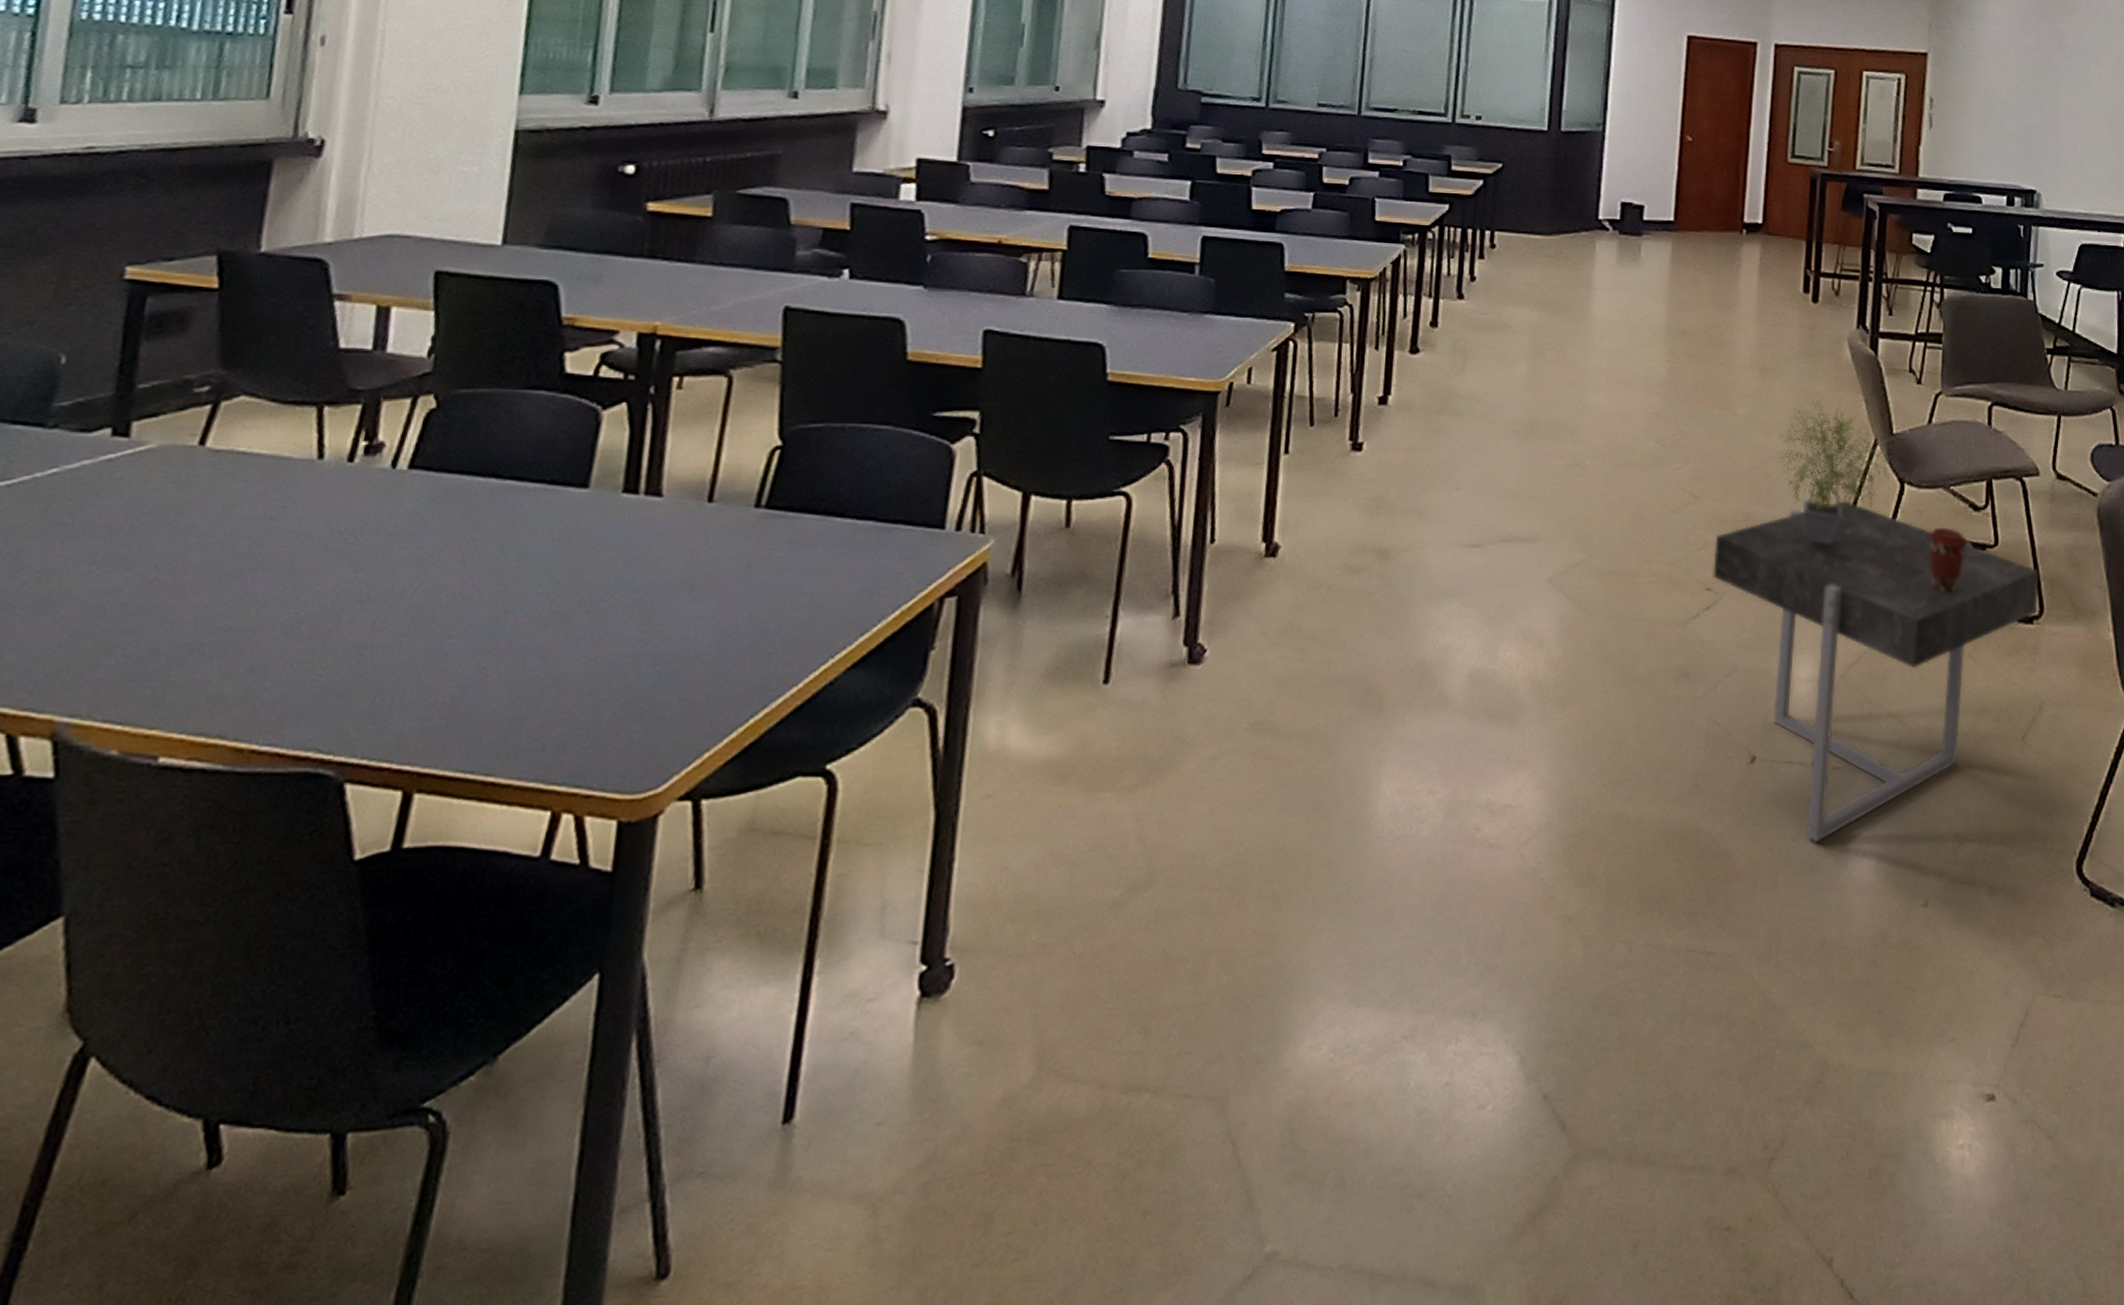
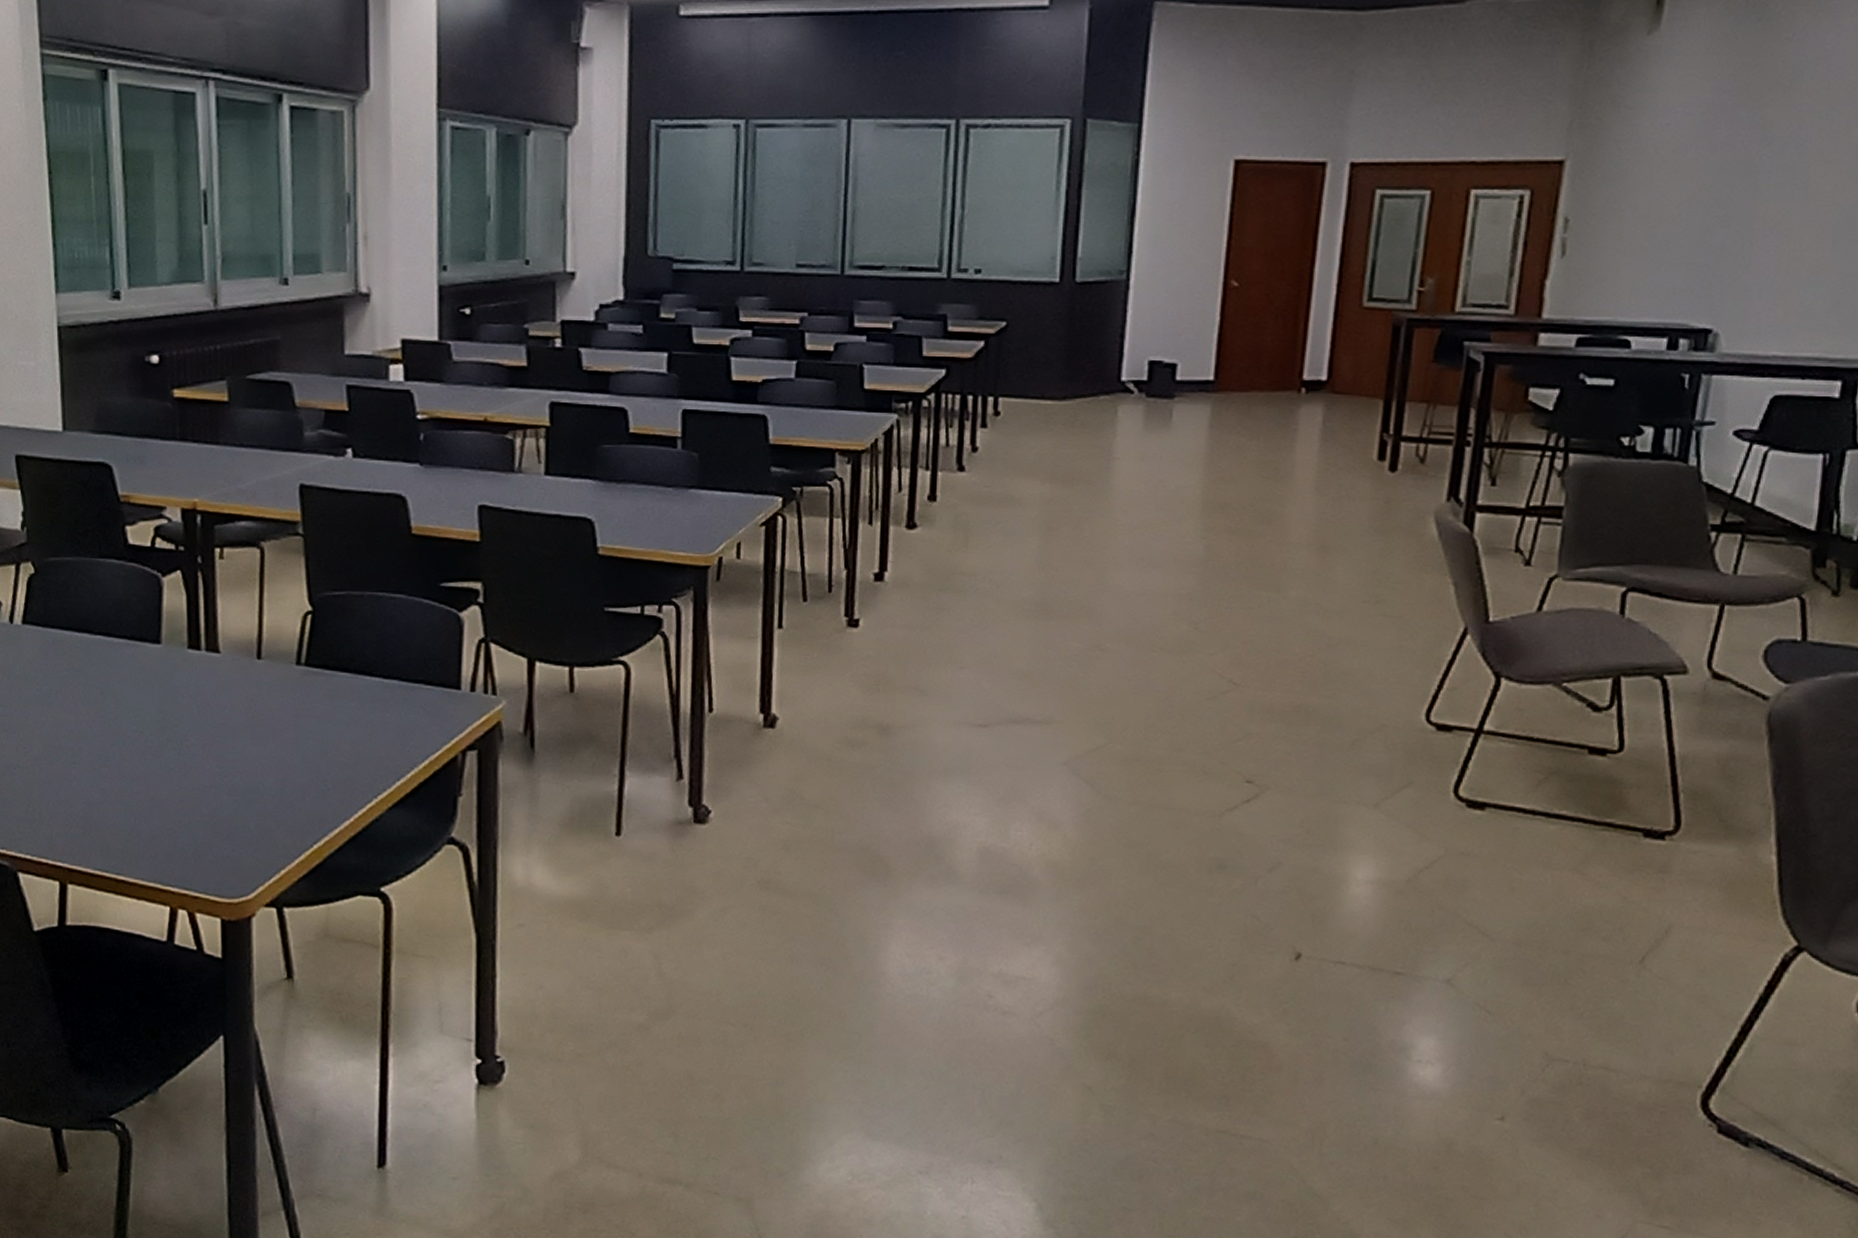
side table: present [1713,501,2039,843] -> none [1255,695,1678,1045]
potted plant: present [1778,401,1900,545] -> none [1339,583,1498,742]
coffee cup: present [1928,528,1968,593] -> none [1530,729,1582,800]

